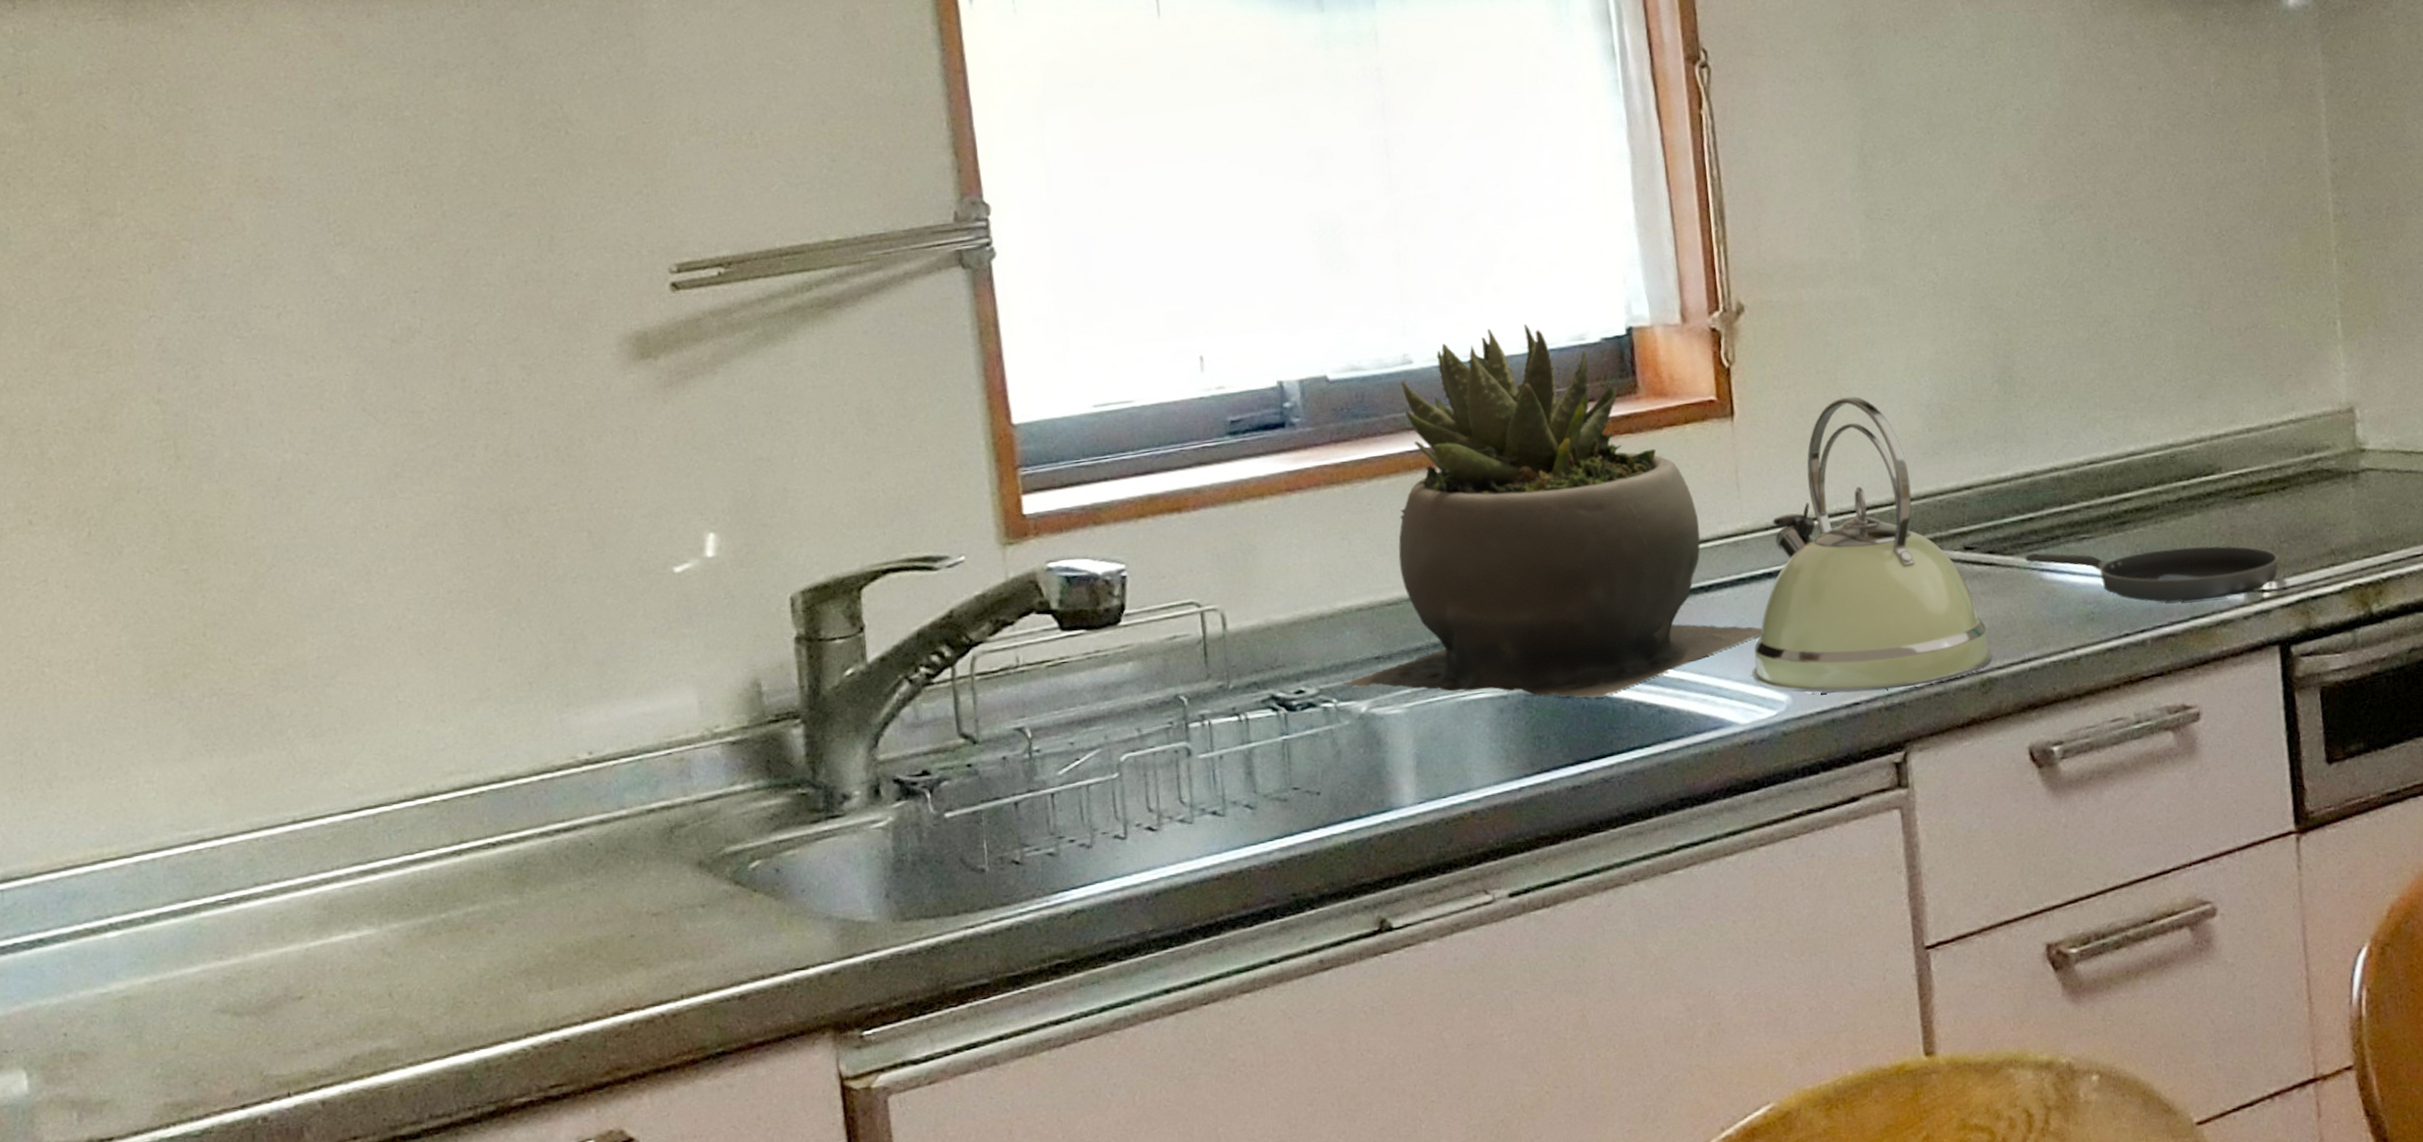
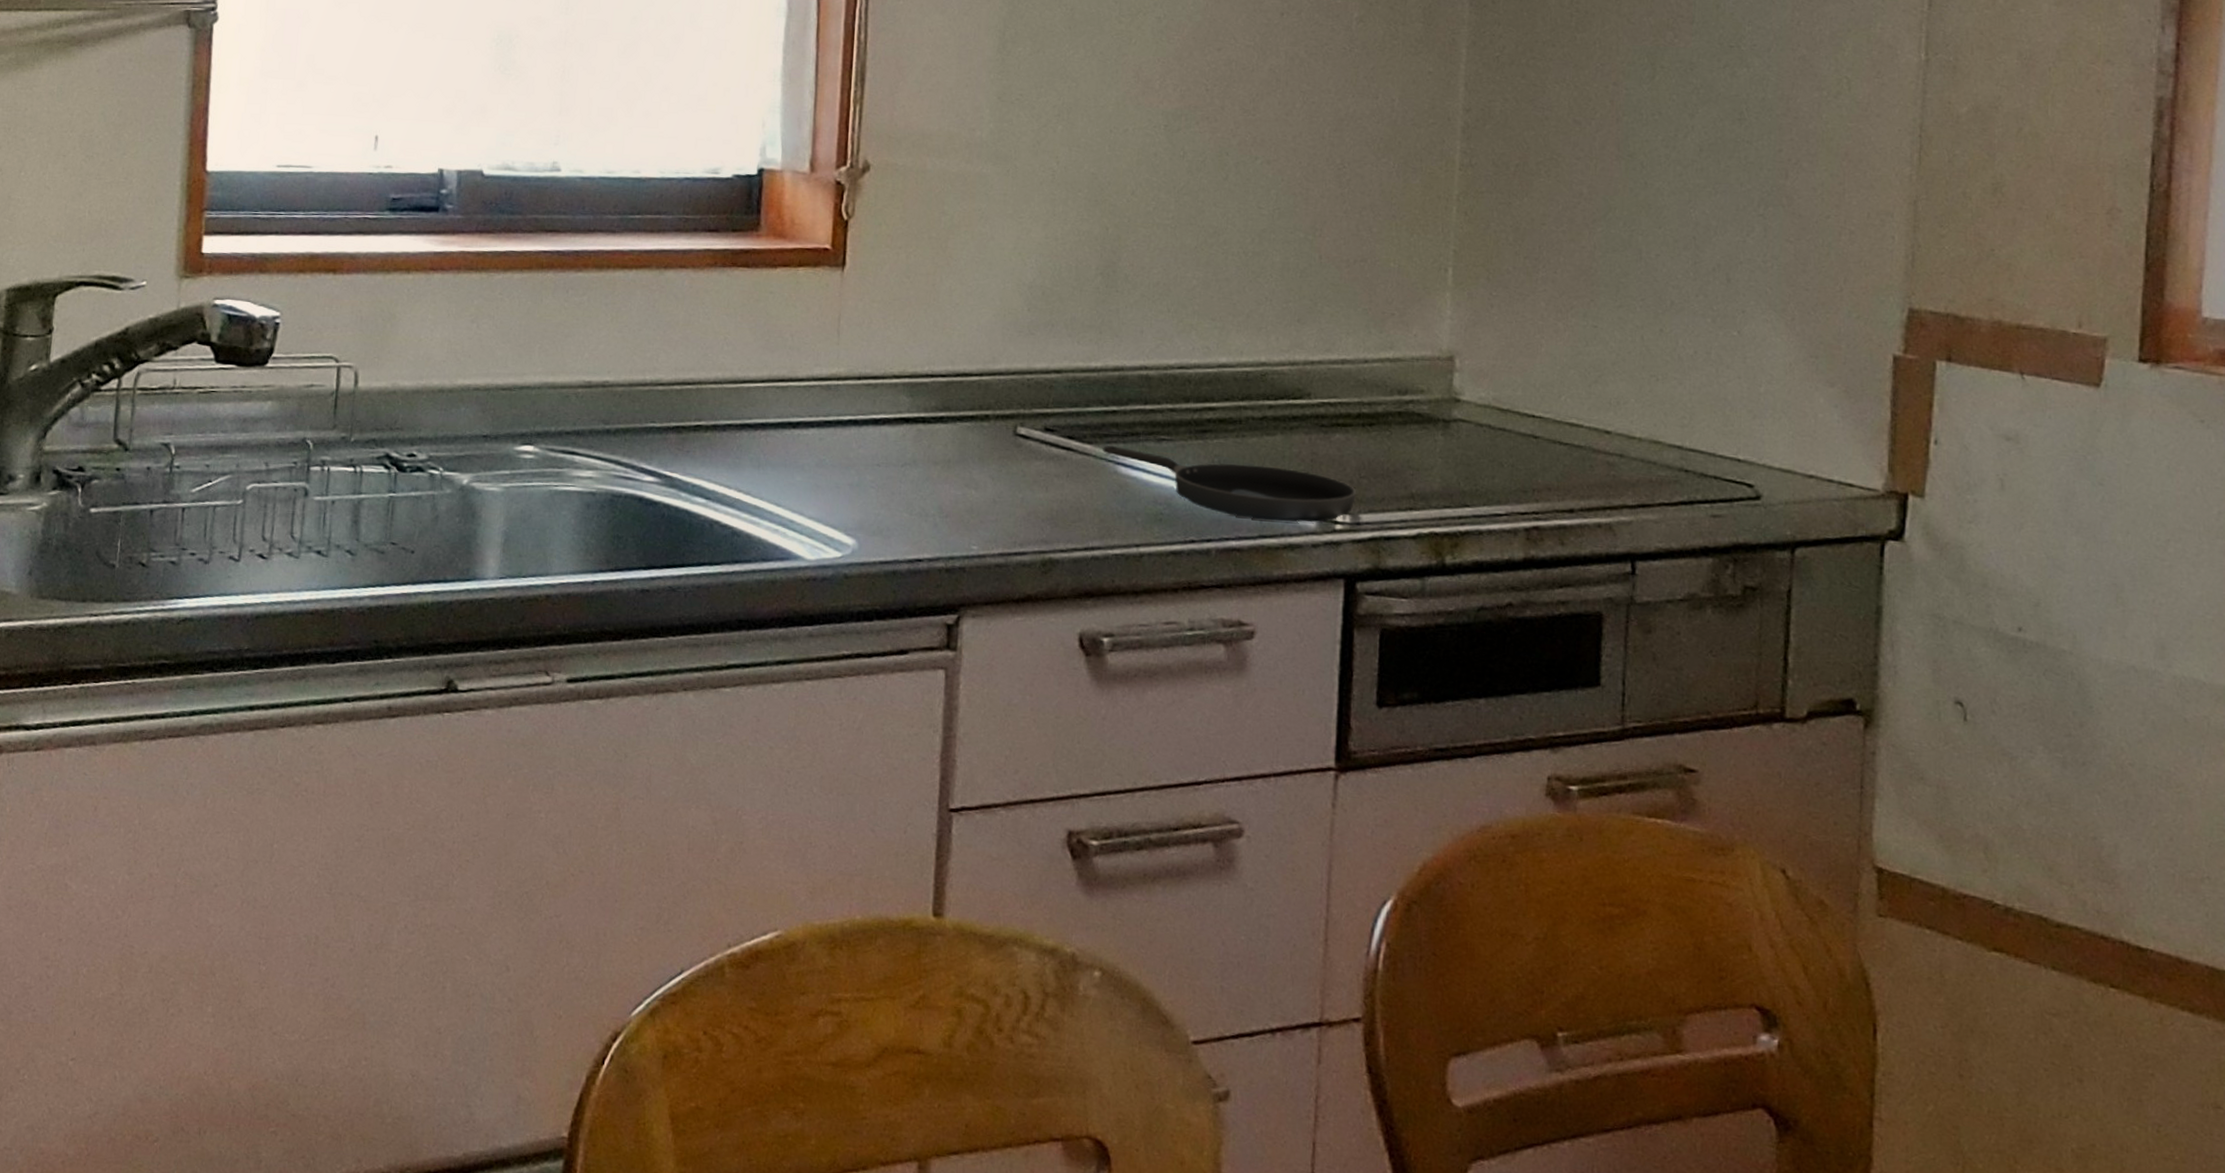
succulent plant: present [1343,324,1762,698] -> none [450,150,840,511]
kettle: present [1752,396,1993,694] -> none [824,266,1058,554]

